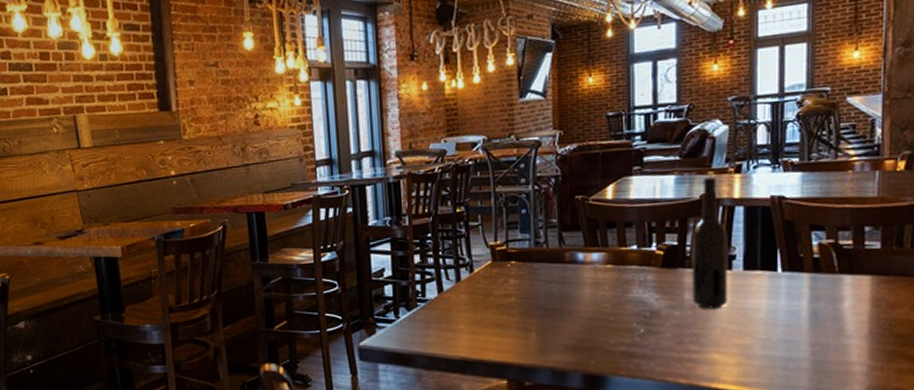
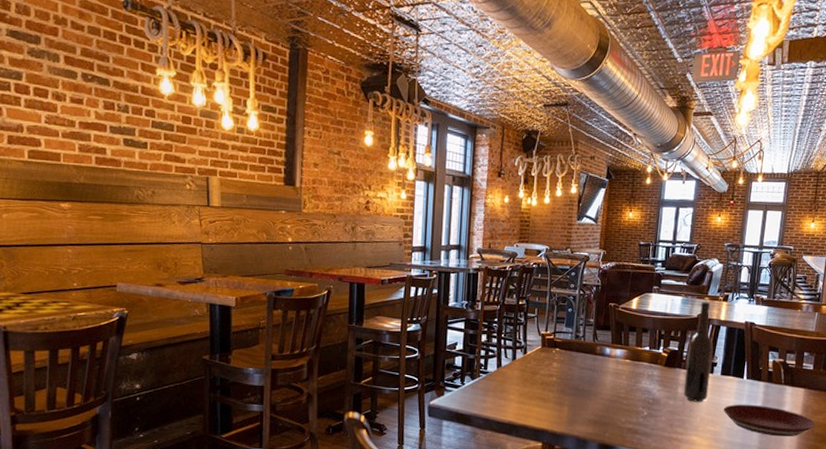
plate: none [752,304,894,344] -> present [723,404,816,437]

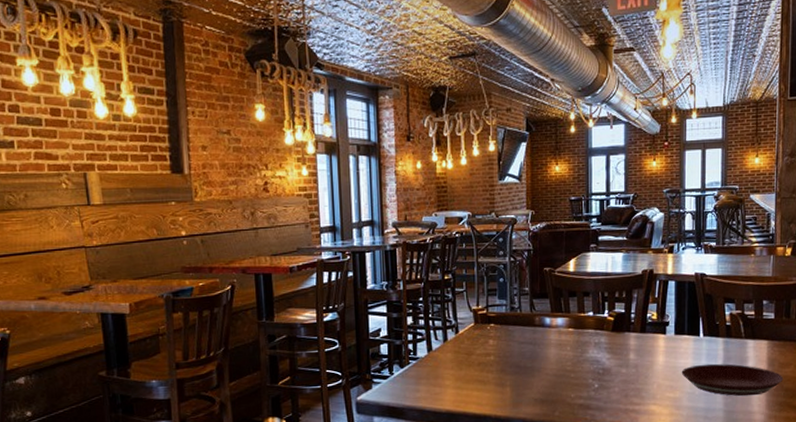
bottle: present [683,302,714,402] -> none [635,256,663,367]

